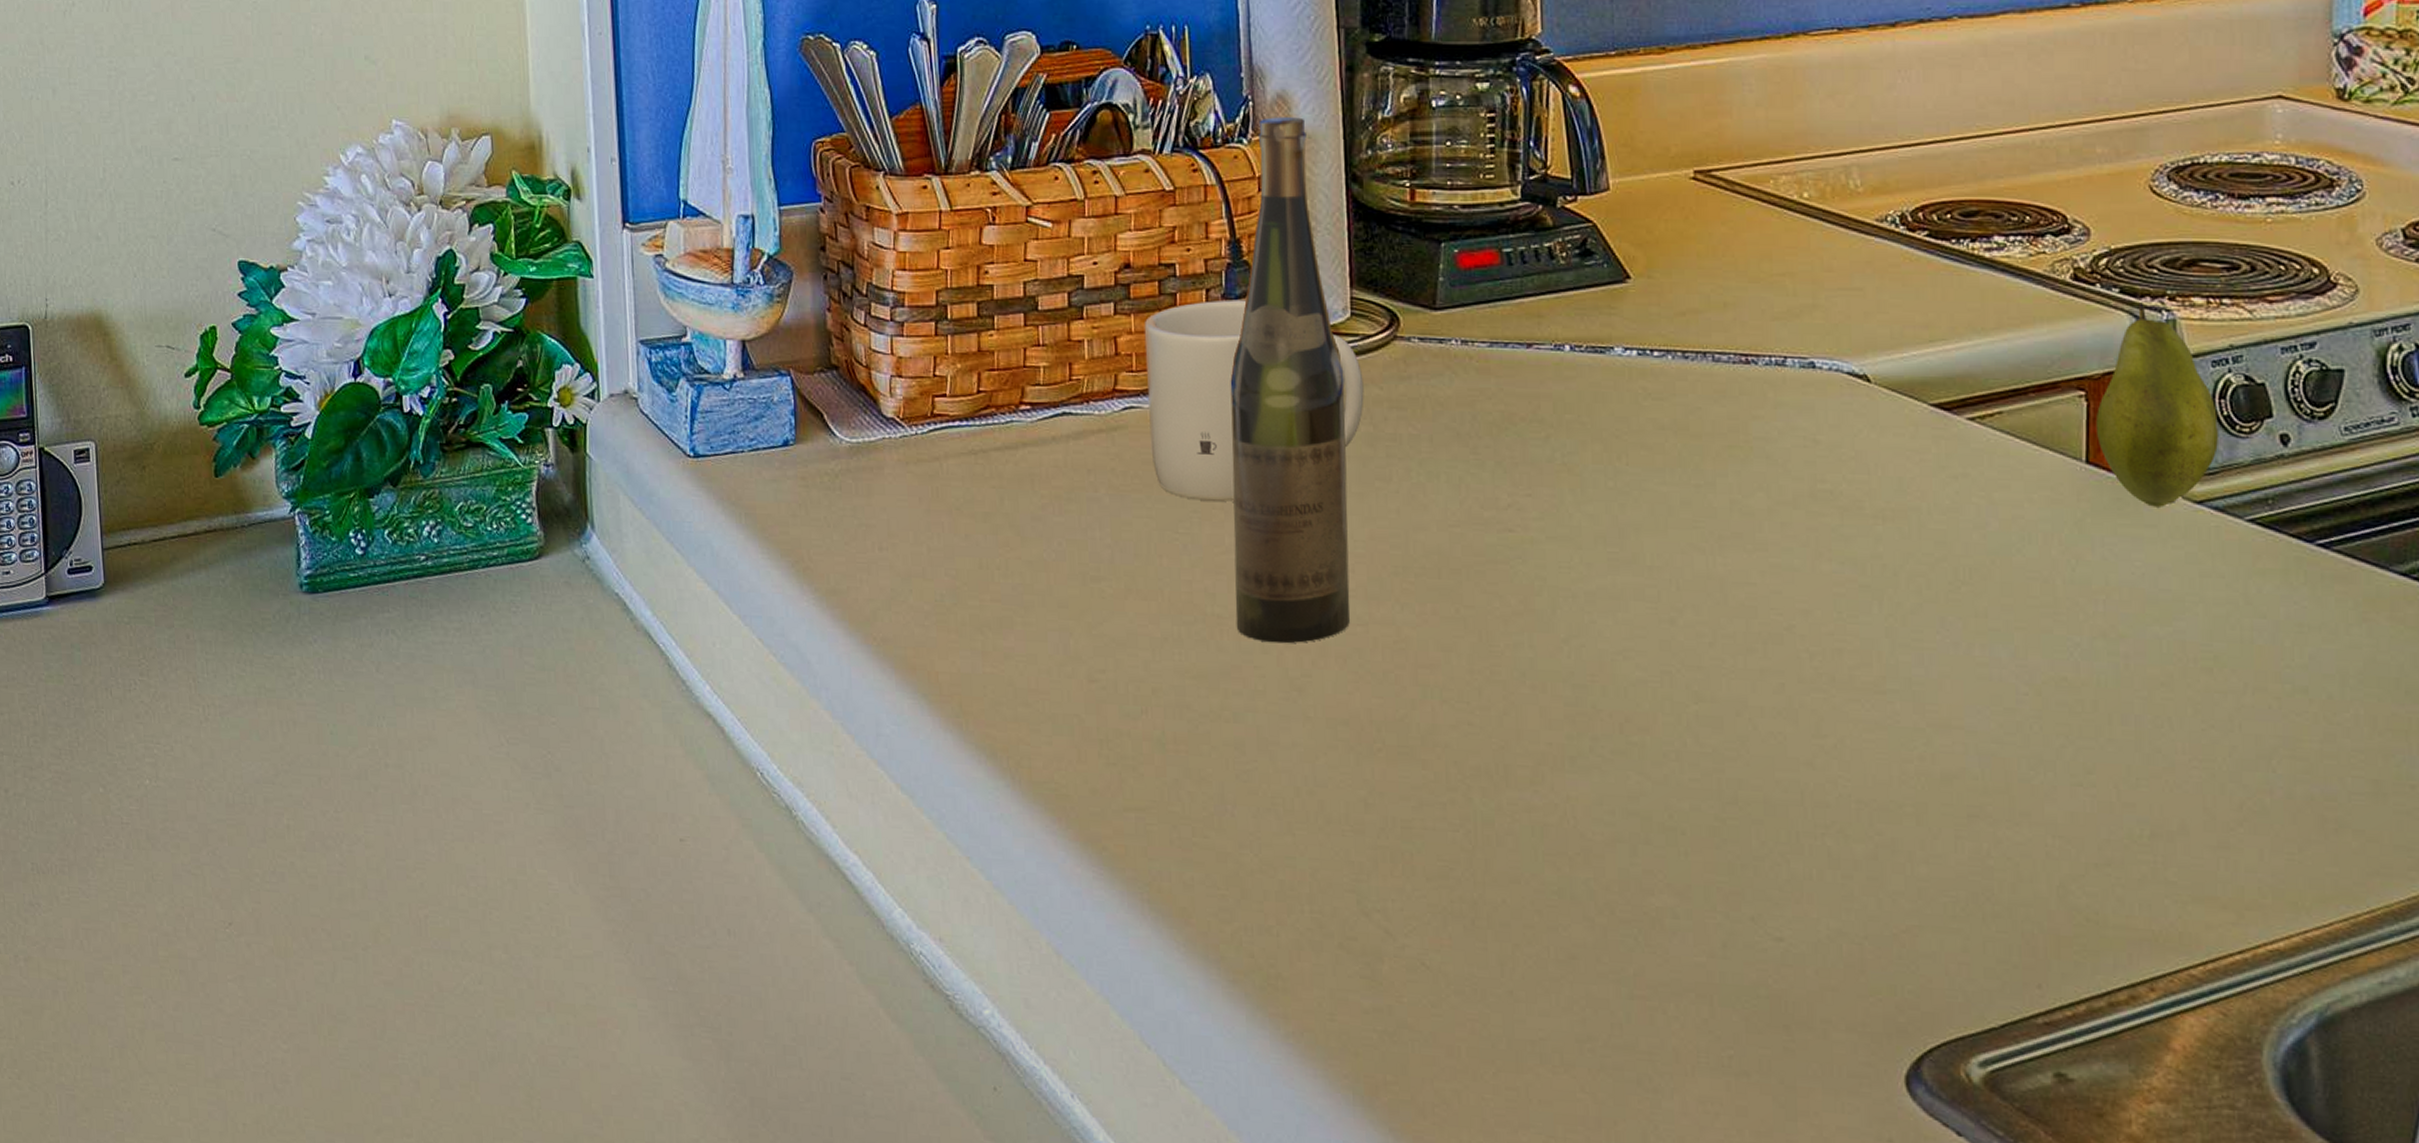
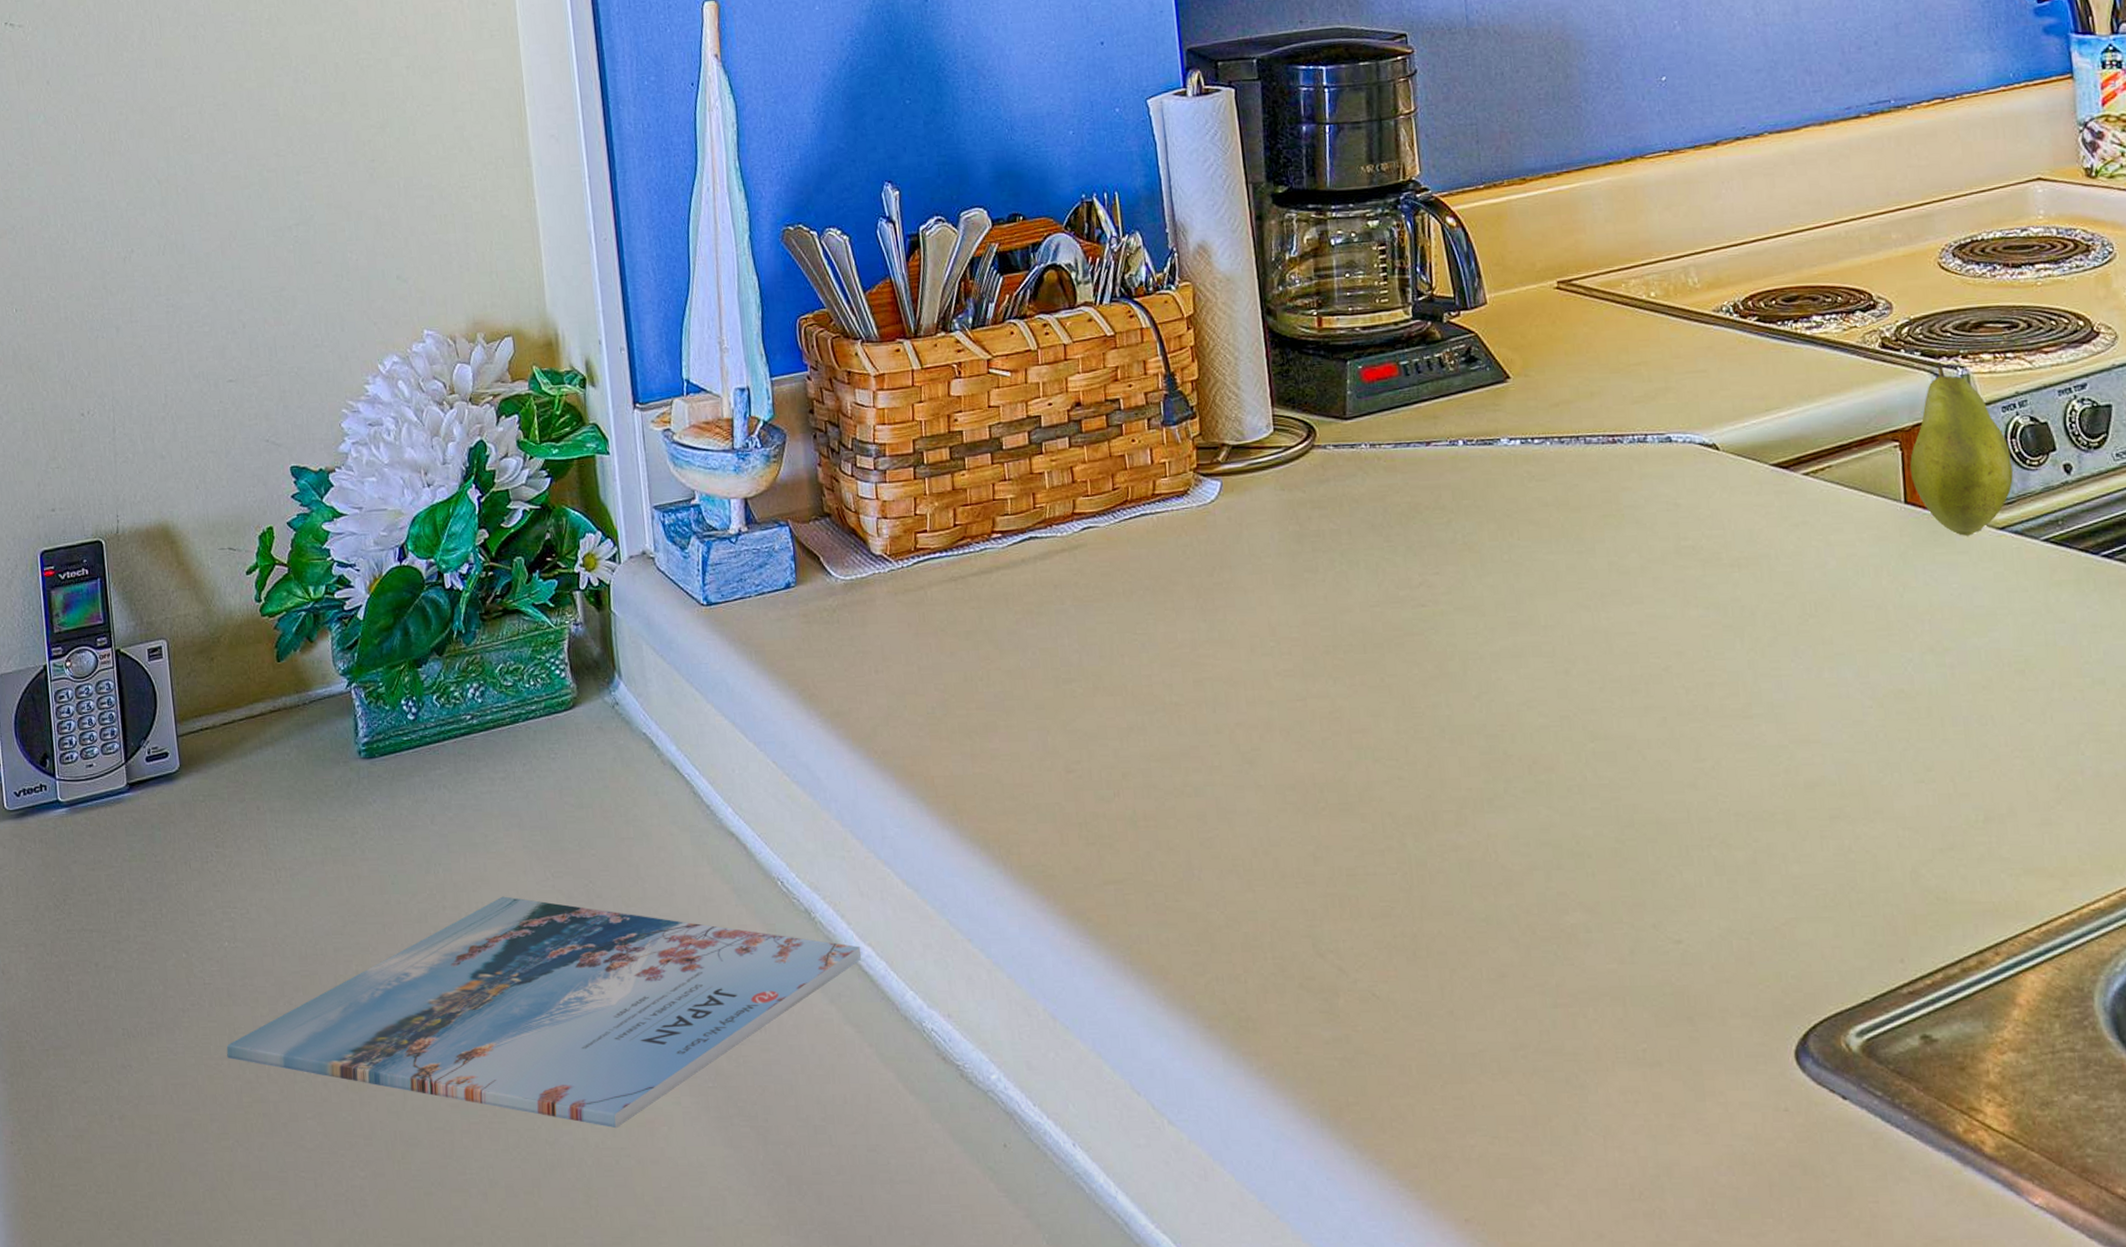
magazine: none [143,759,846,1026] -> present [226,896,861,1129]
mug: present [1144,299,1364,502] -> none [1095,425,1290,604]
wine bottle: present [1230,117,1350,644] -> none [1173,263,1290,723]

